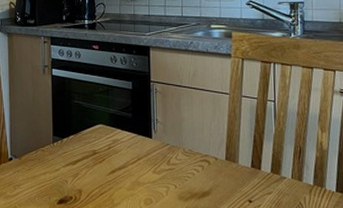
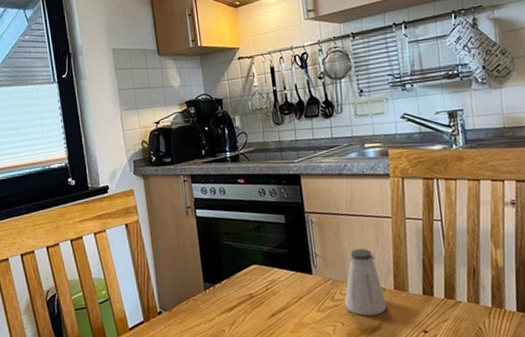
saltshaker: none [179,119,217,182] -> present [344,248,387,316]

